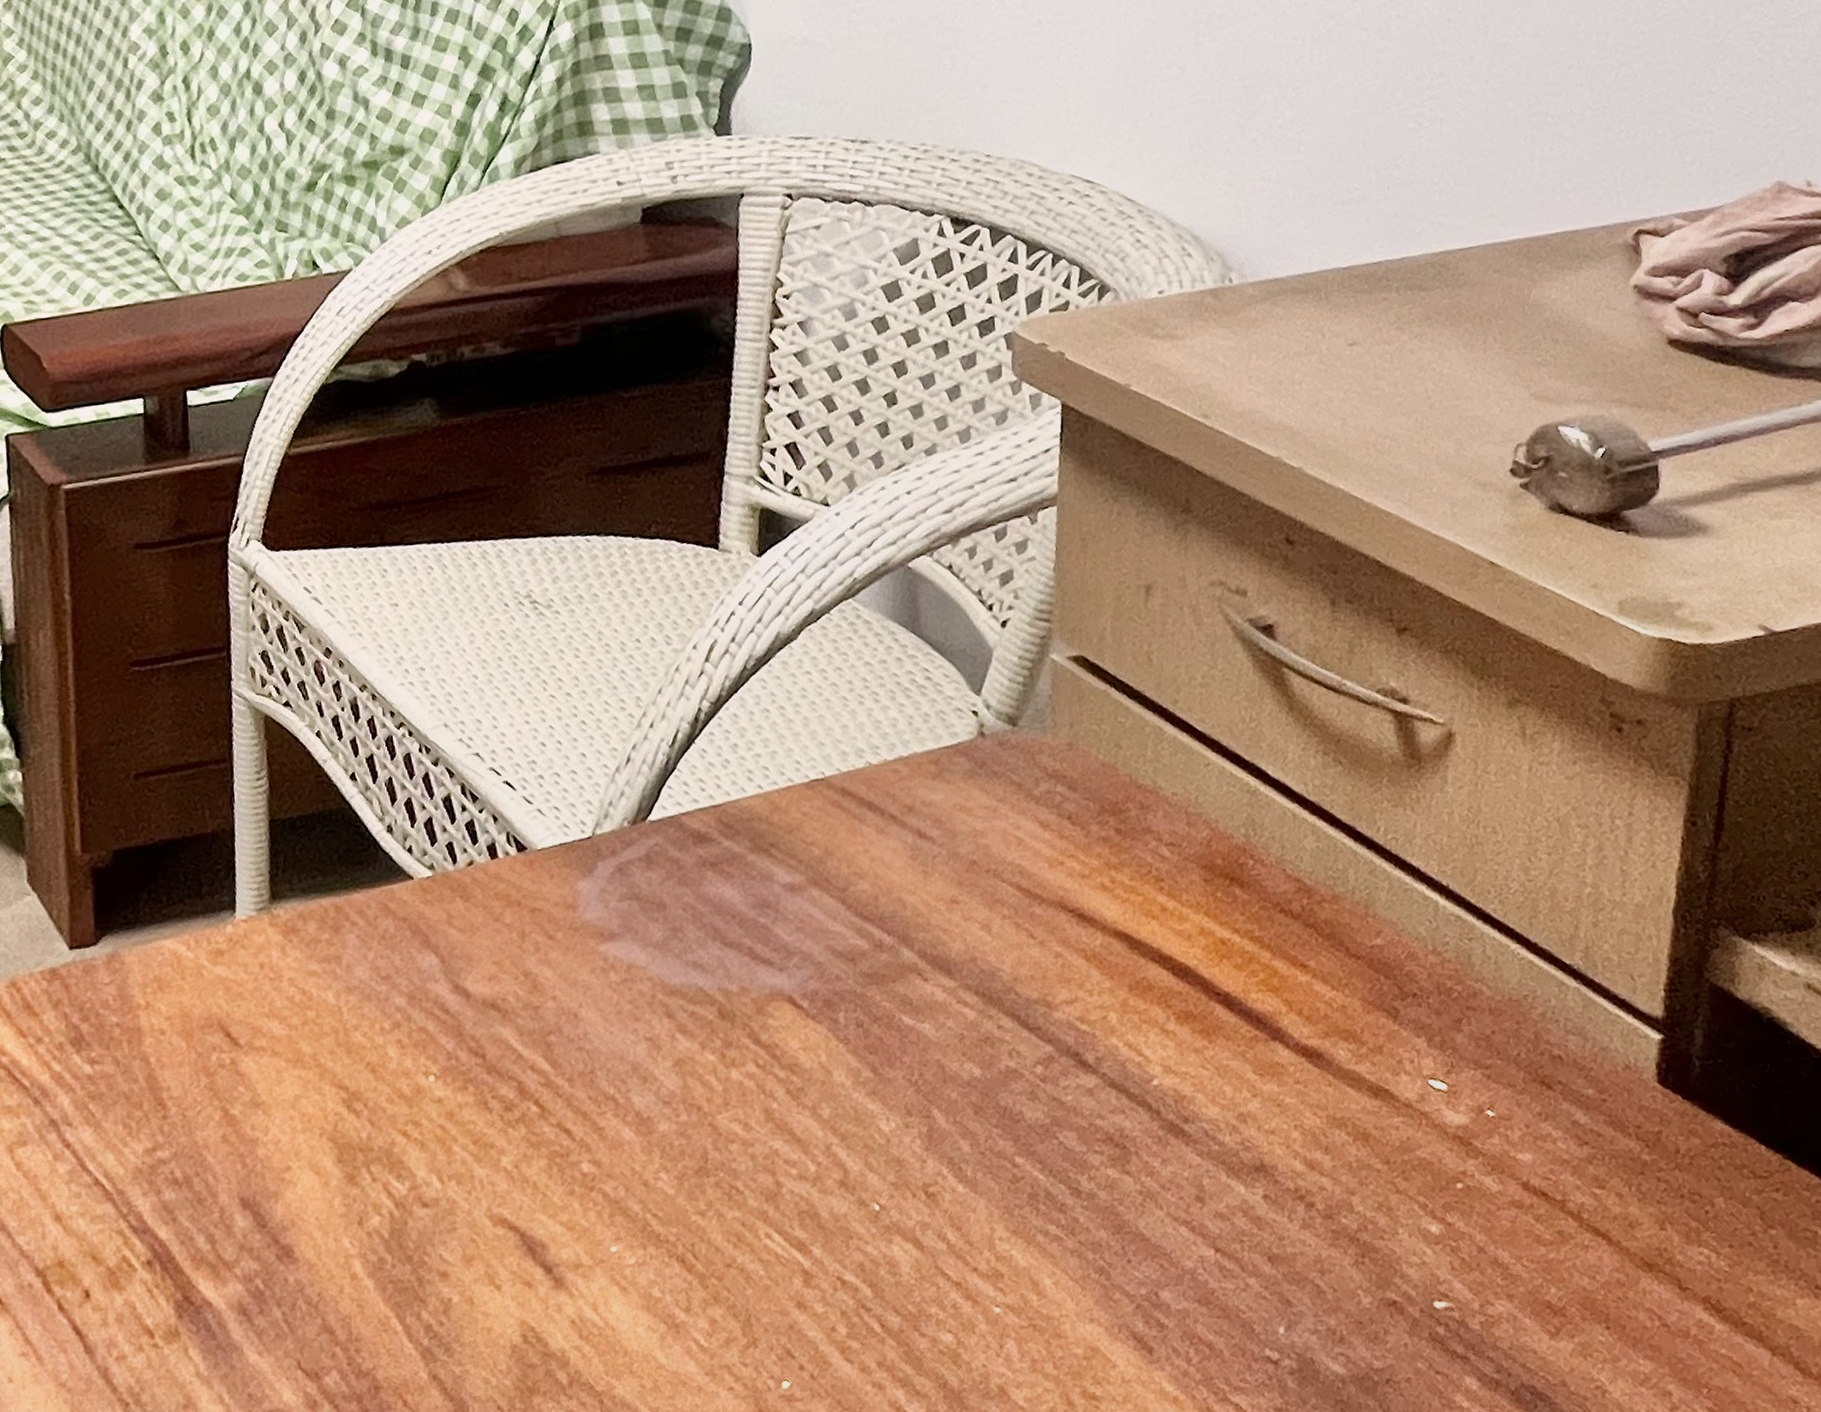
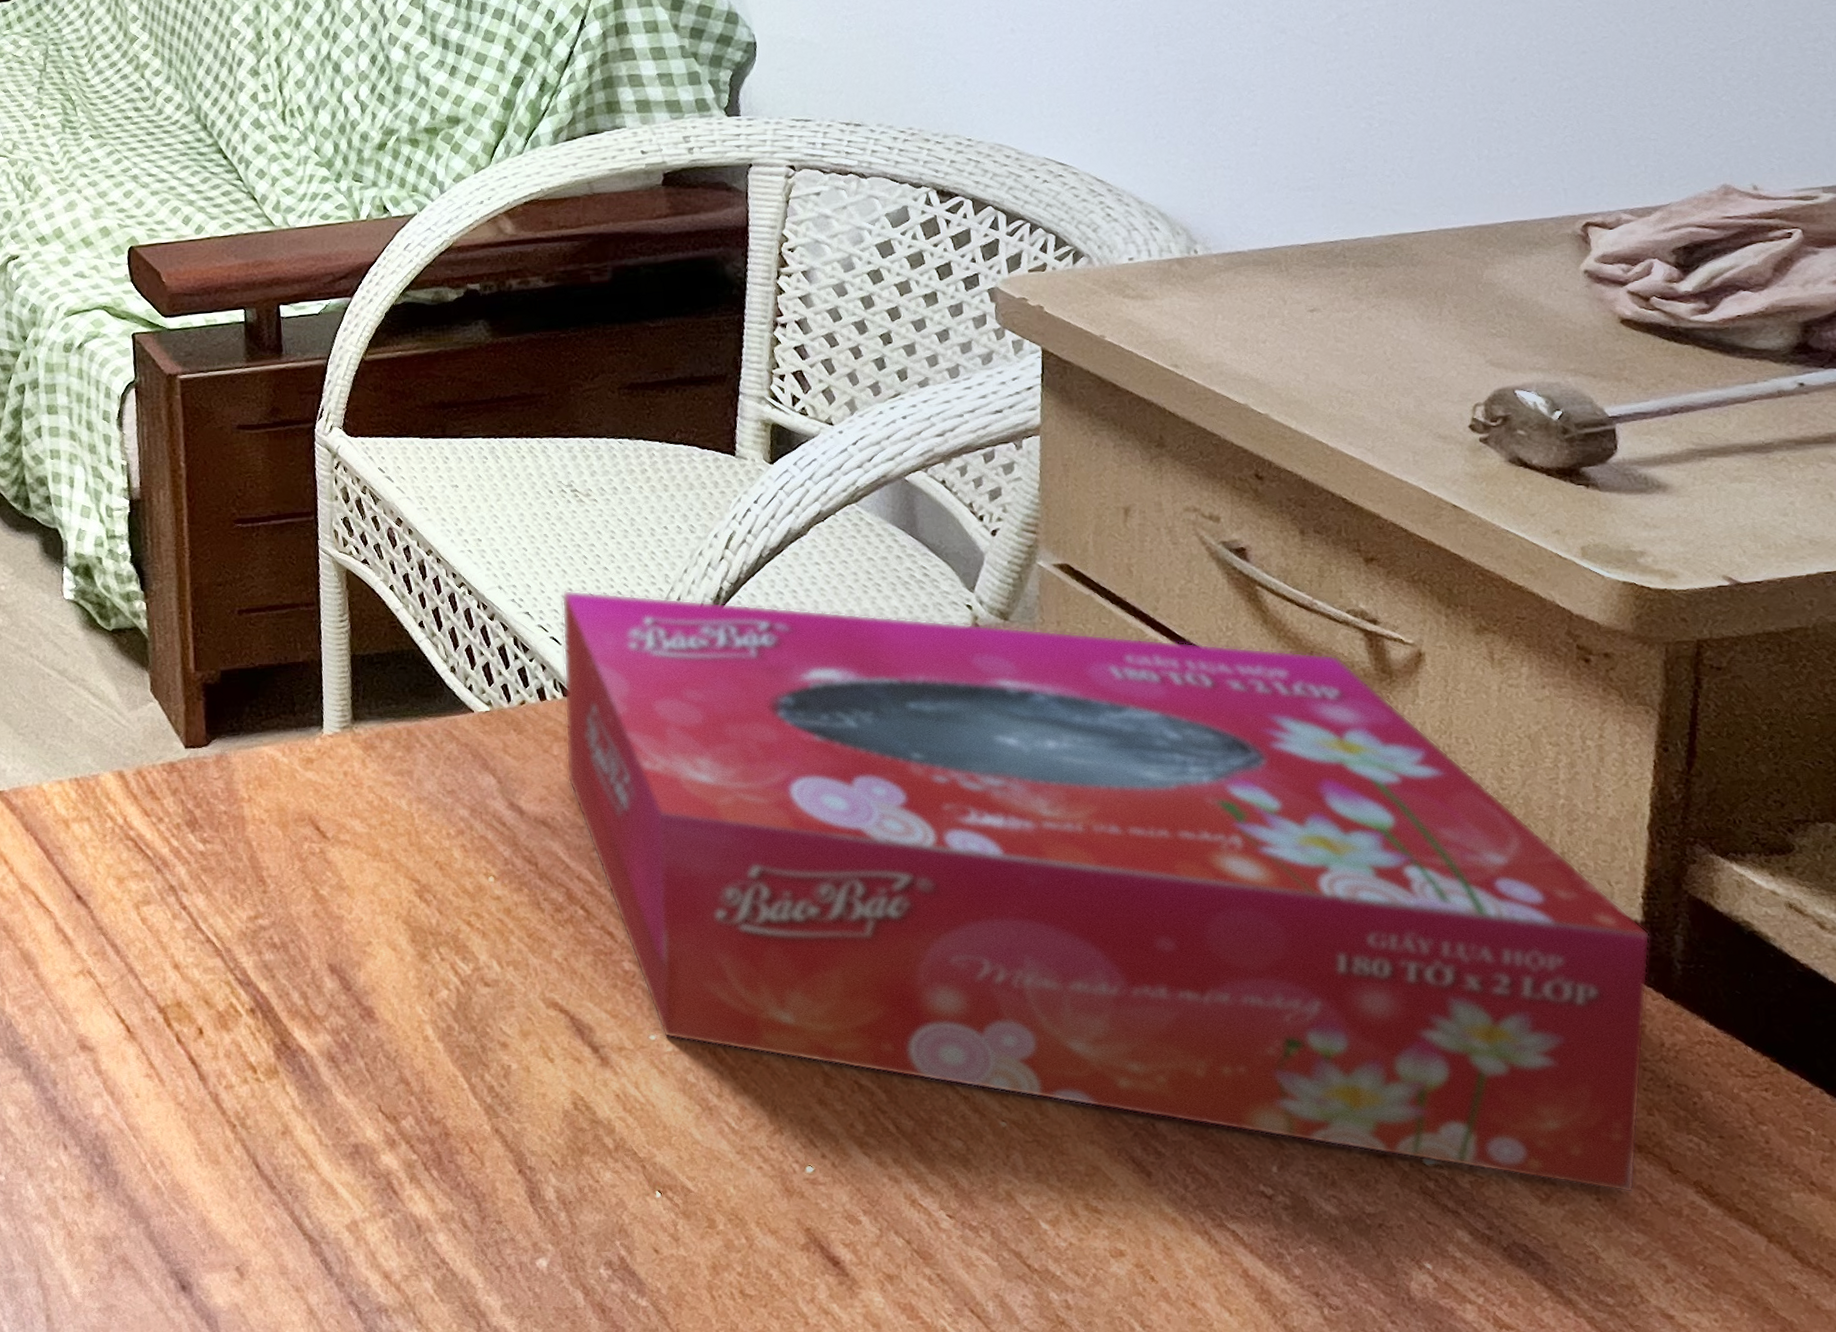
tissue box: none [517,722,1670,1318] -> present [561,590,1650,1193]

